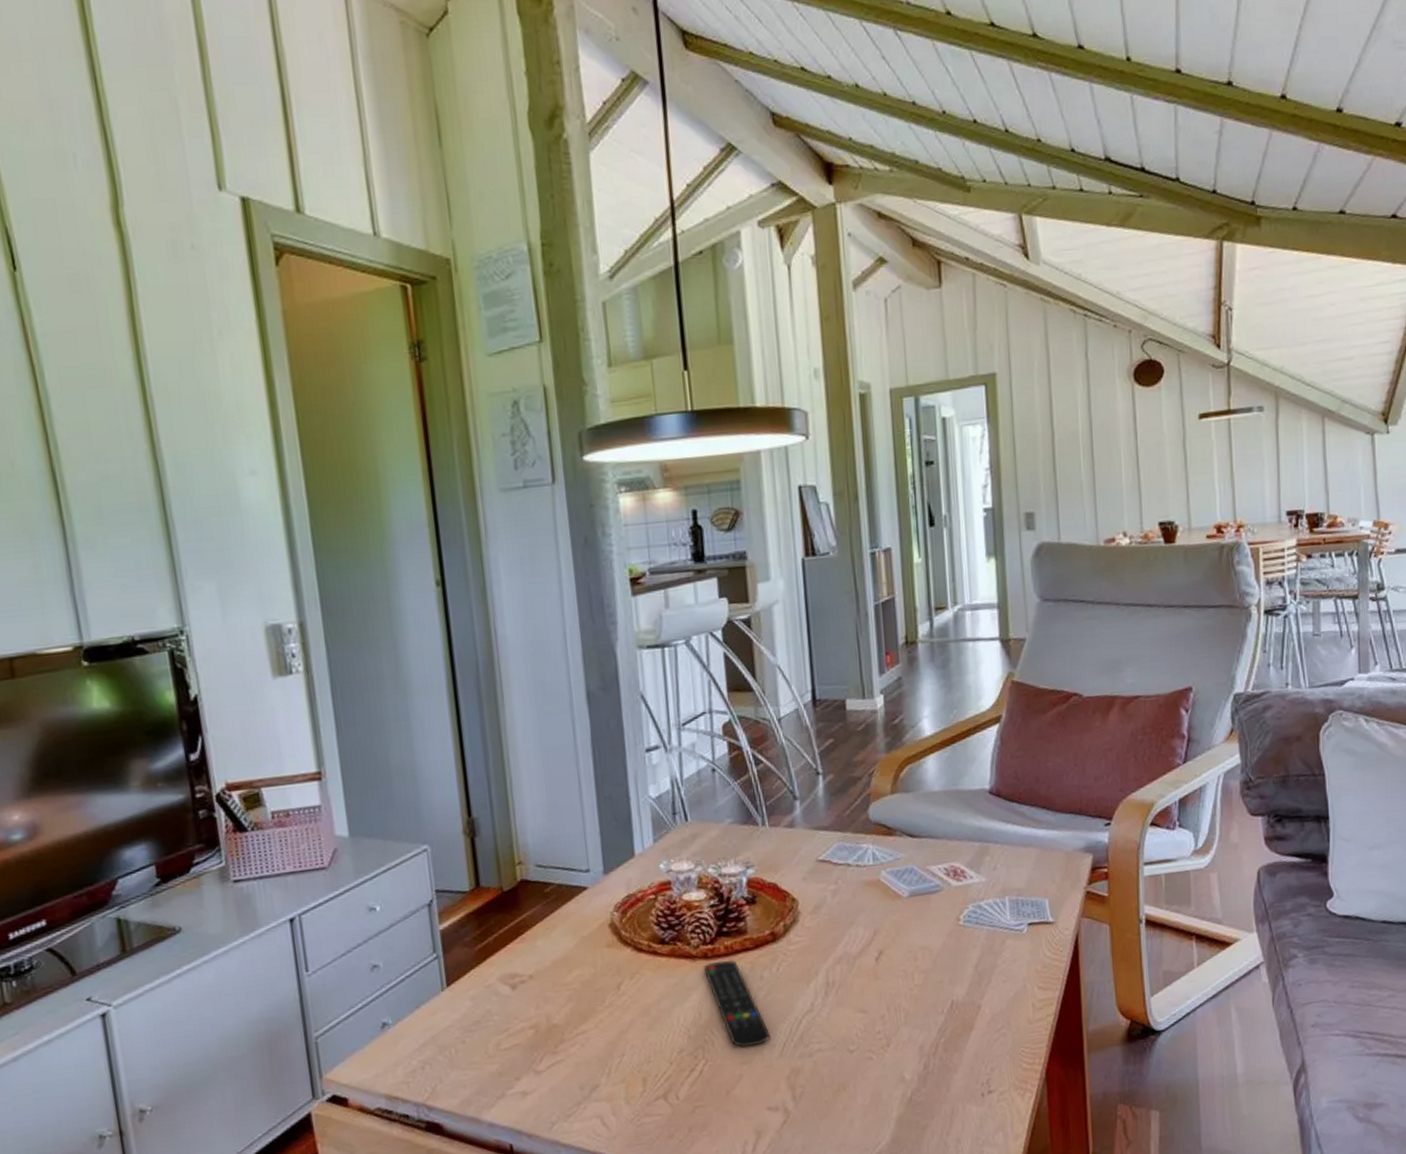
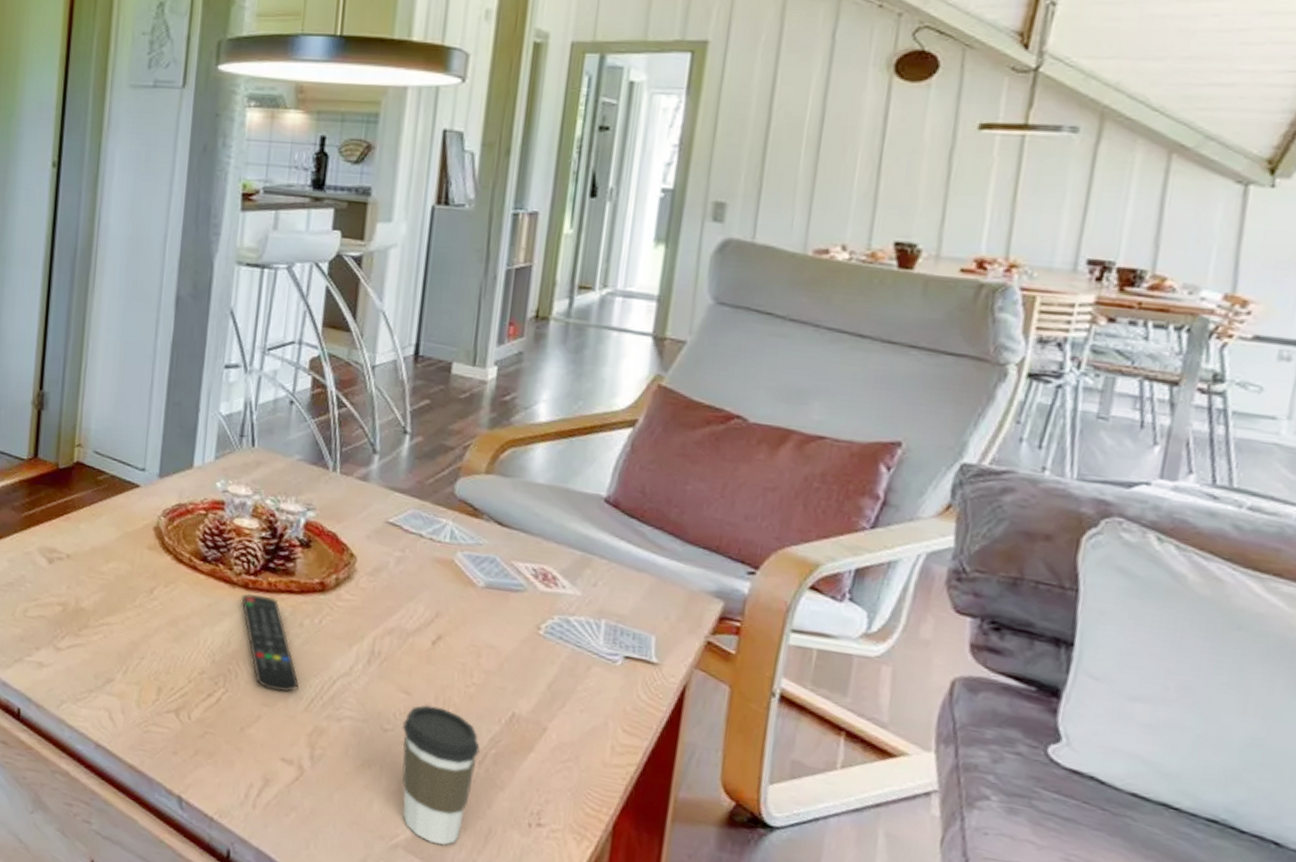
coffee cup: none [865,1015,932,1140] -> present [402,705,480,846]

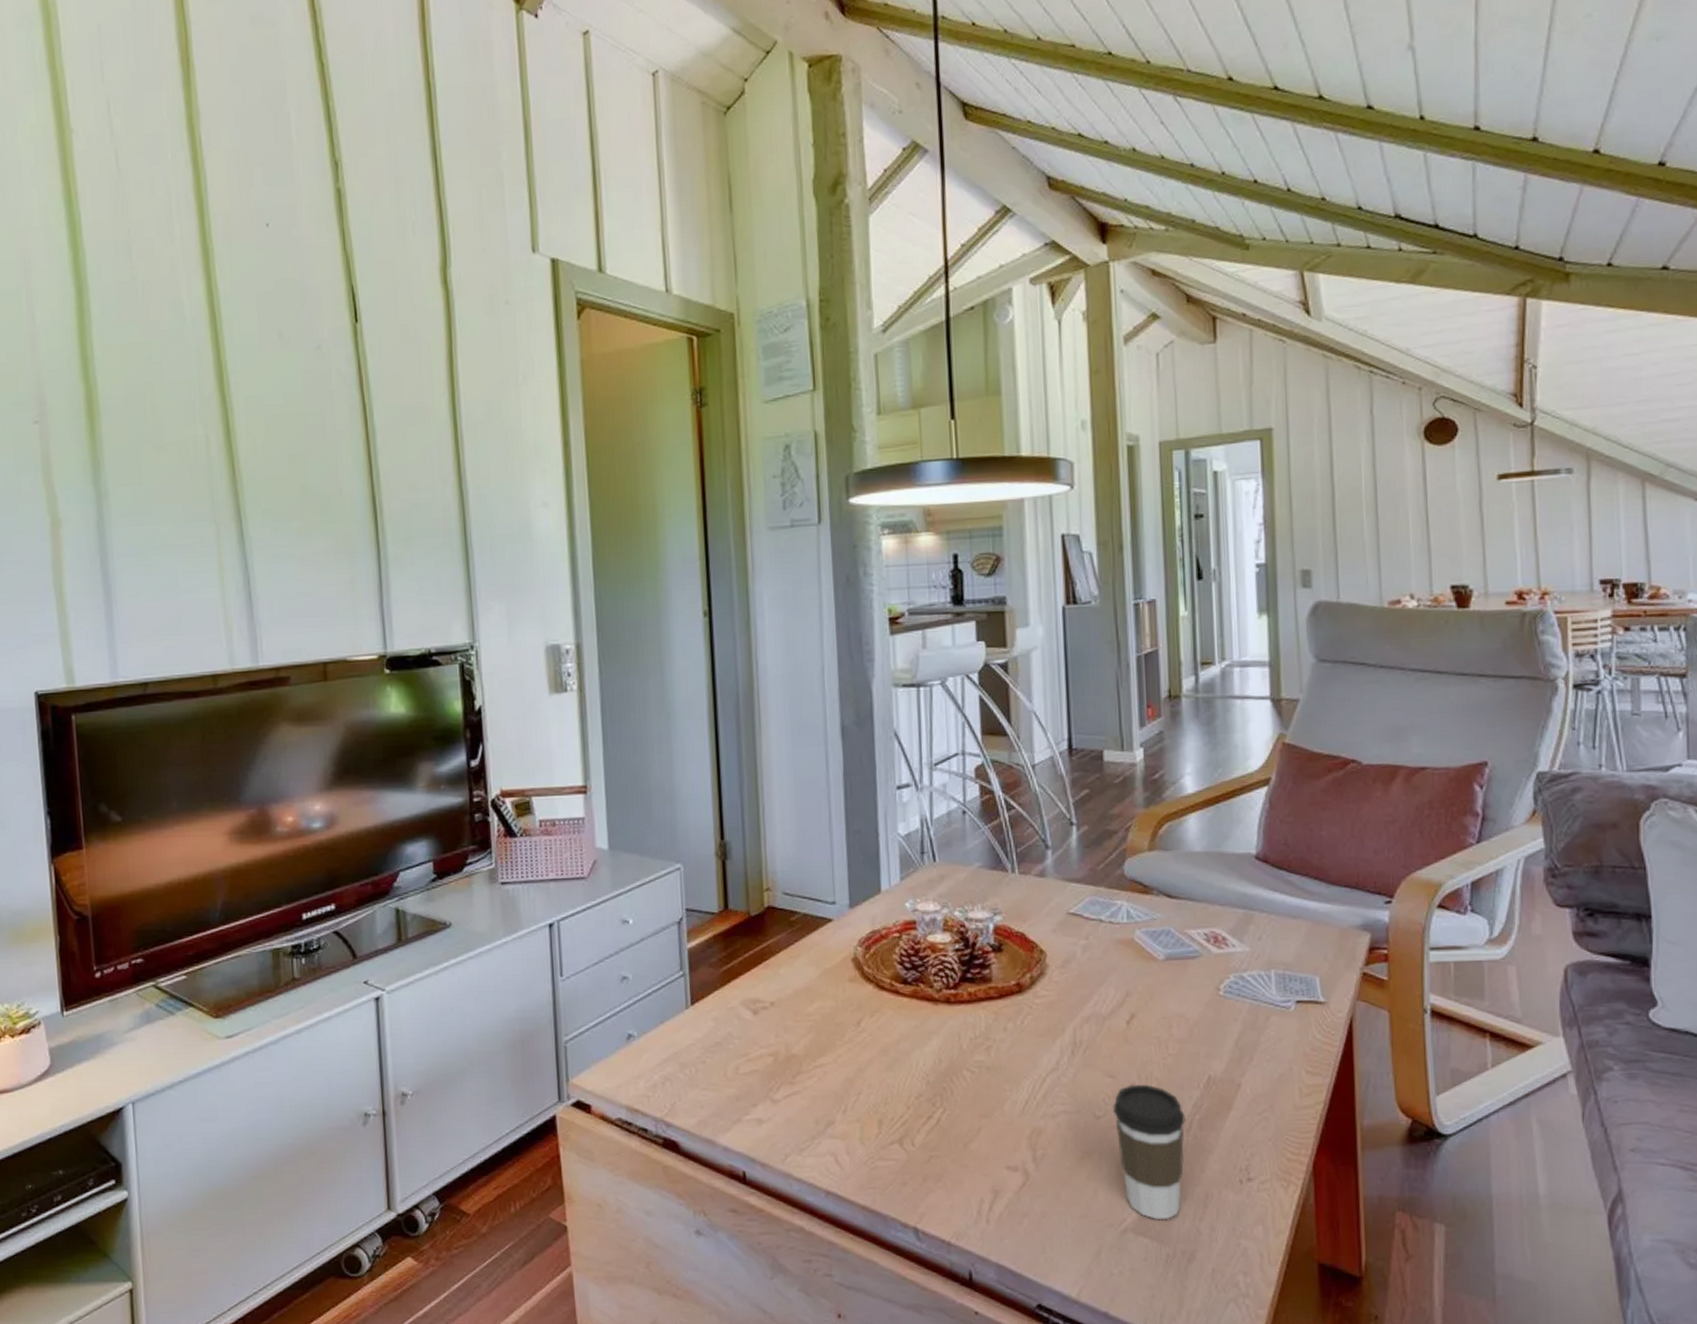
remote control: present [241,593,299,693] -> none [945,1007,1012,1100]

